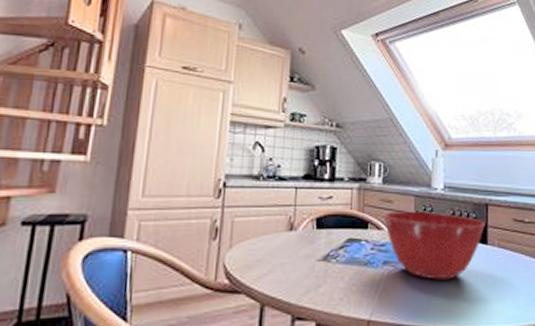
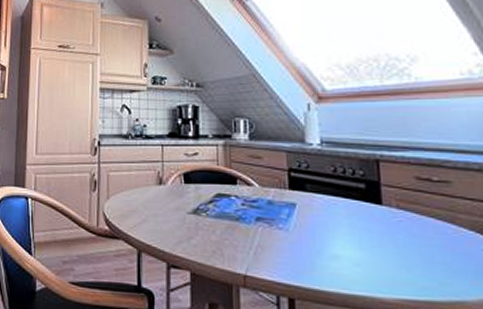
mixing bowl: present [383,212,485,280] -> none [252,168,377,241]

